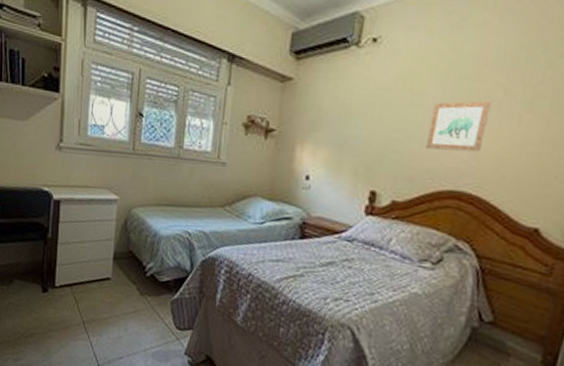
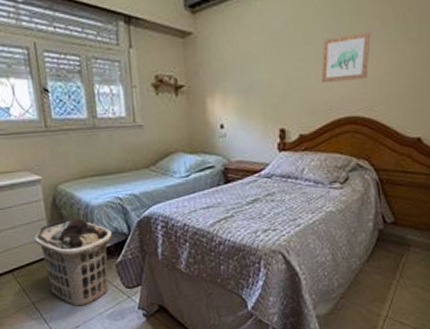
clothes hamper: none [98,243,174,338] -> present [33,218,112,307]

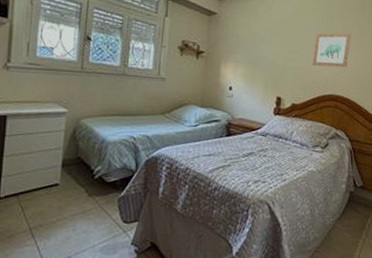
clothes hamper: present [33,218,112,307] -> none [46,150,121,237]

